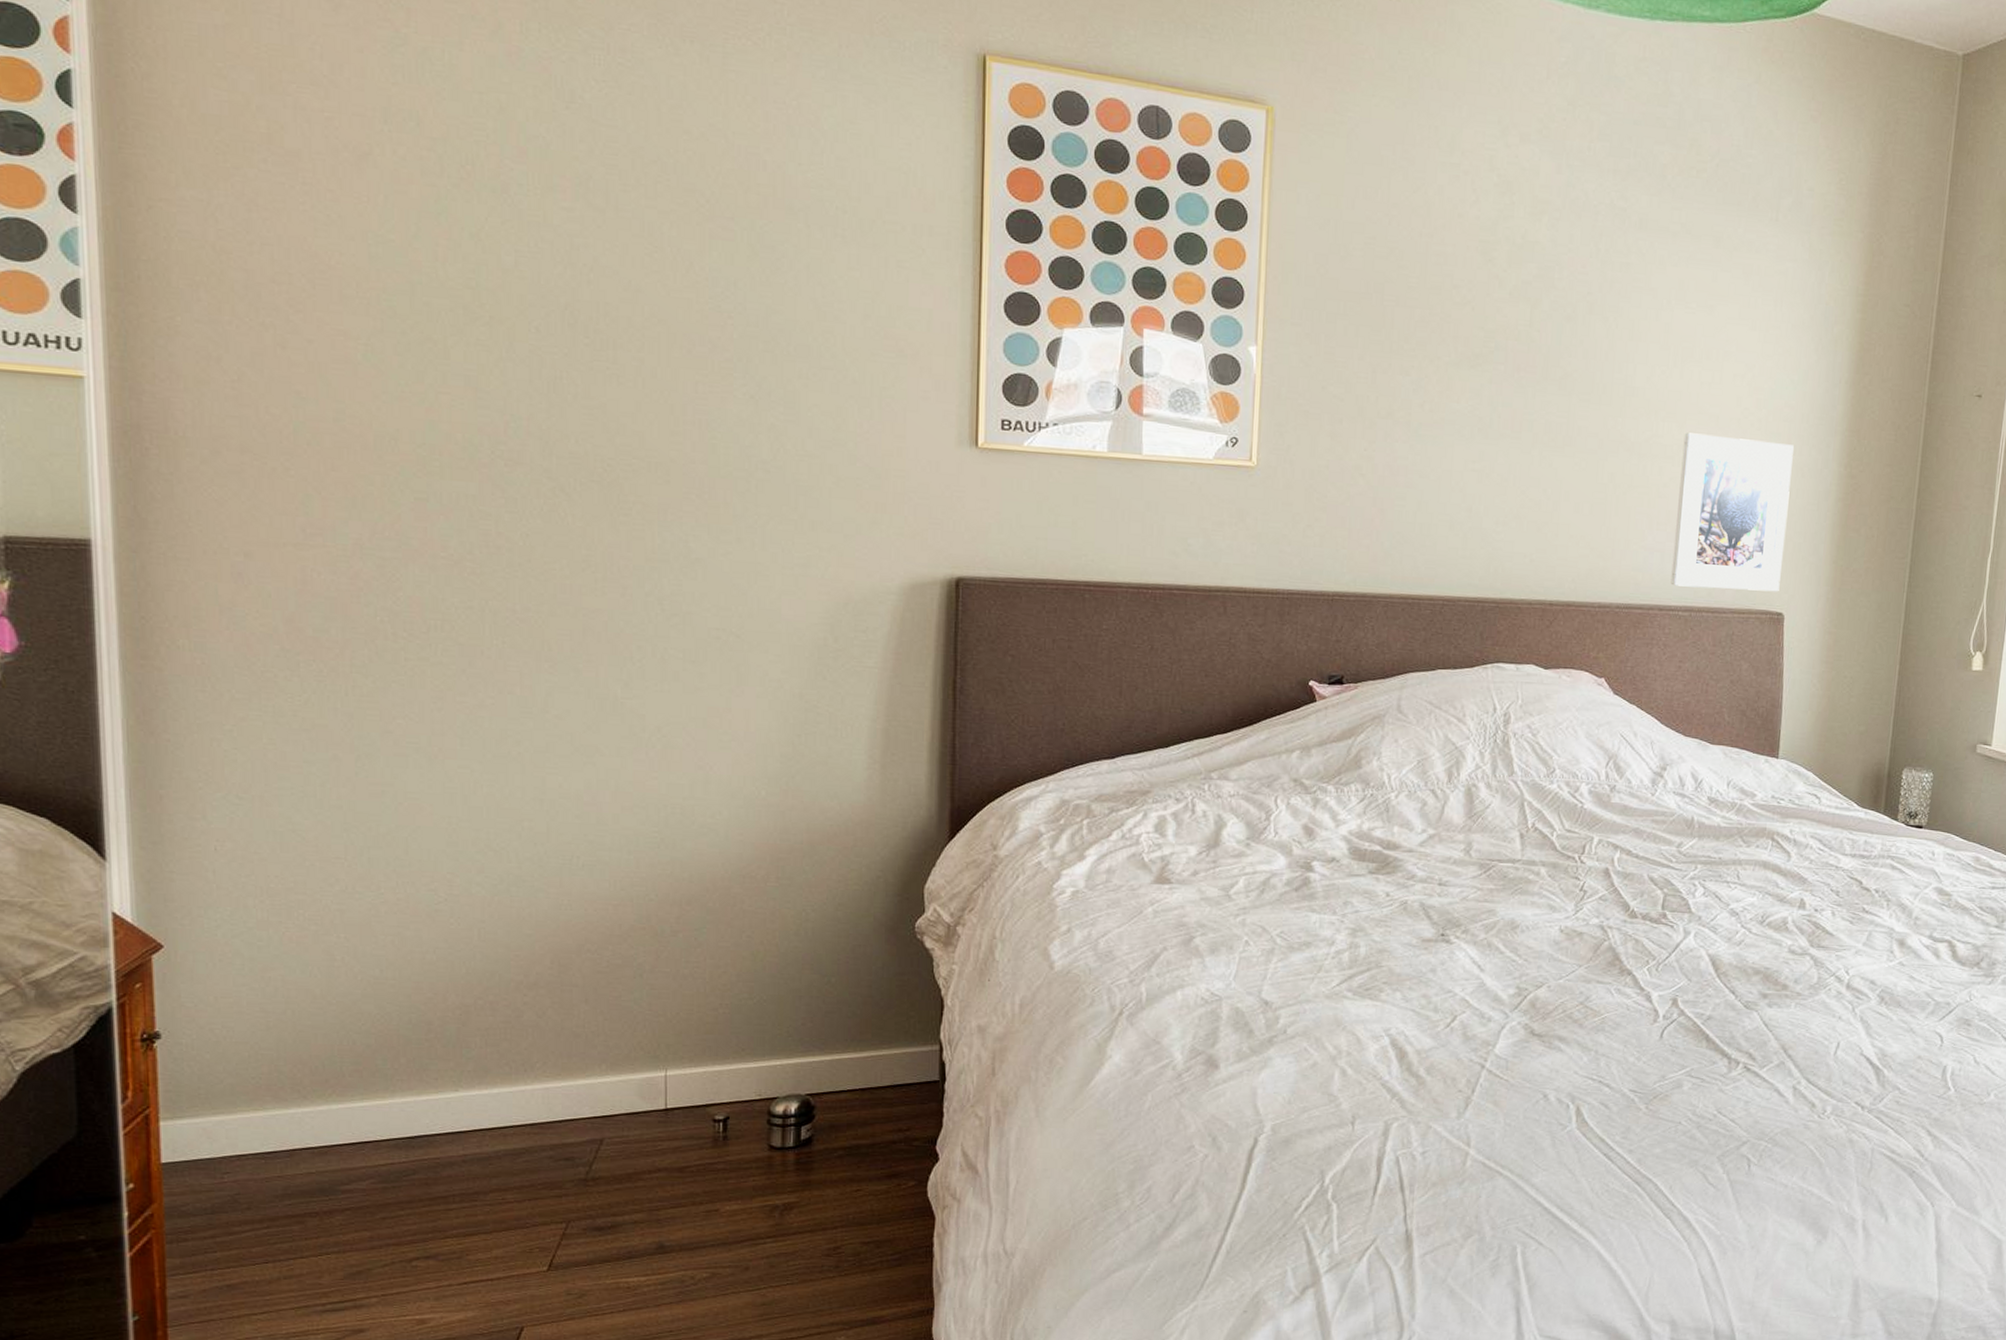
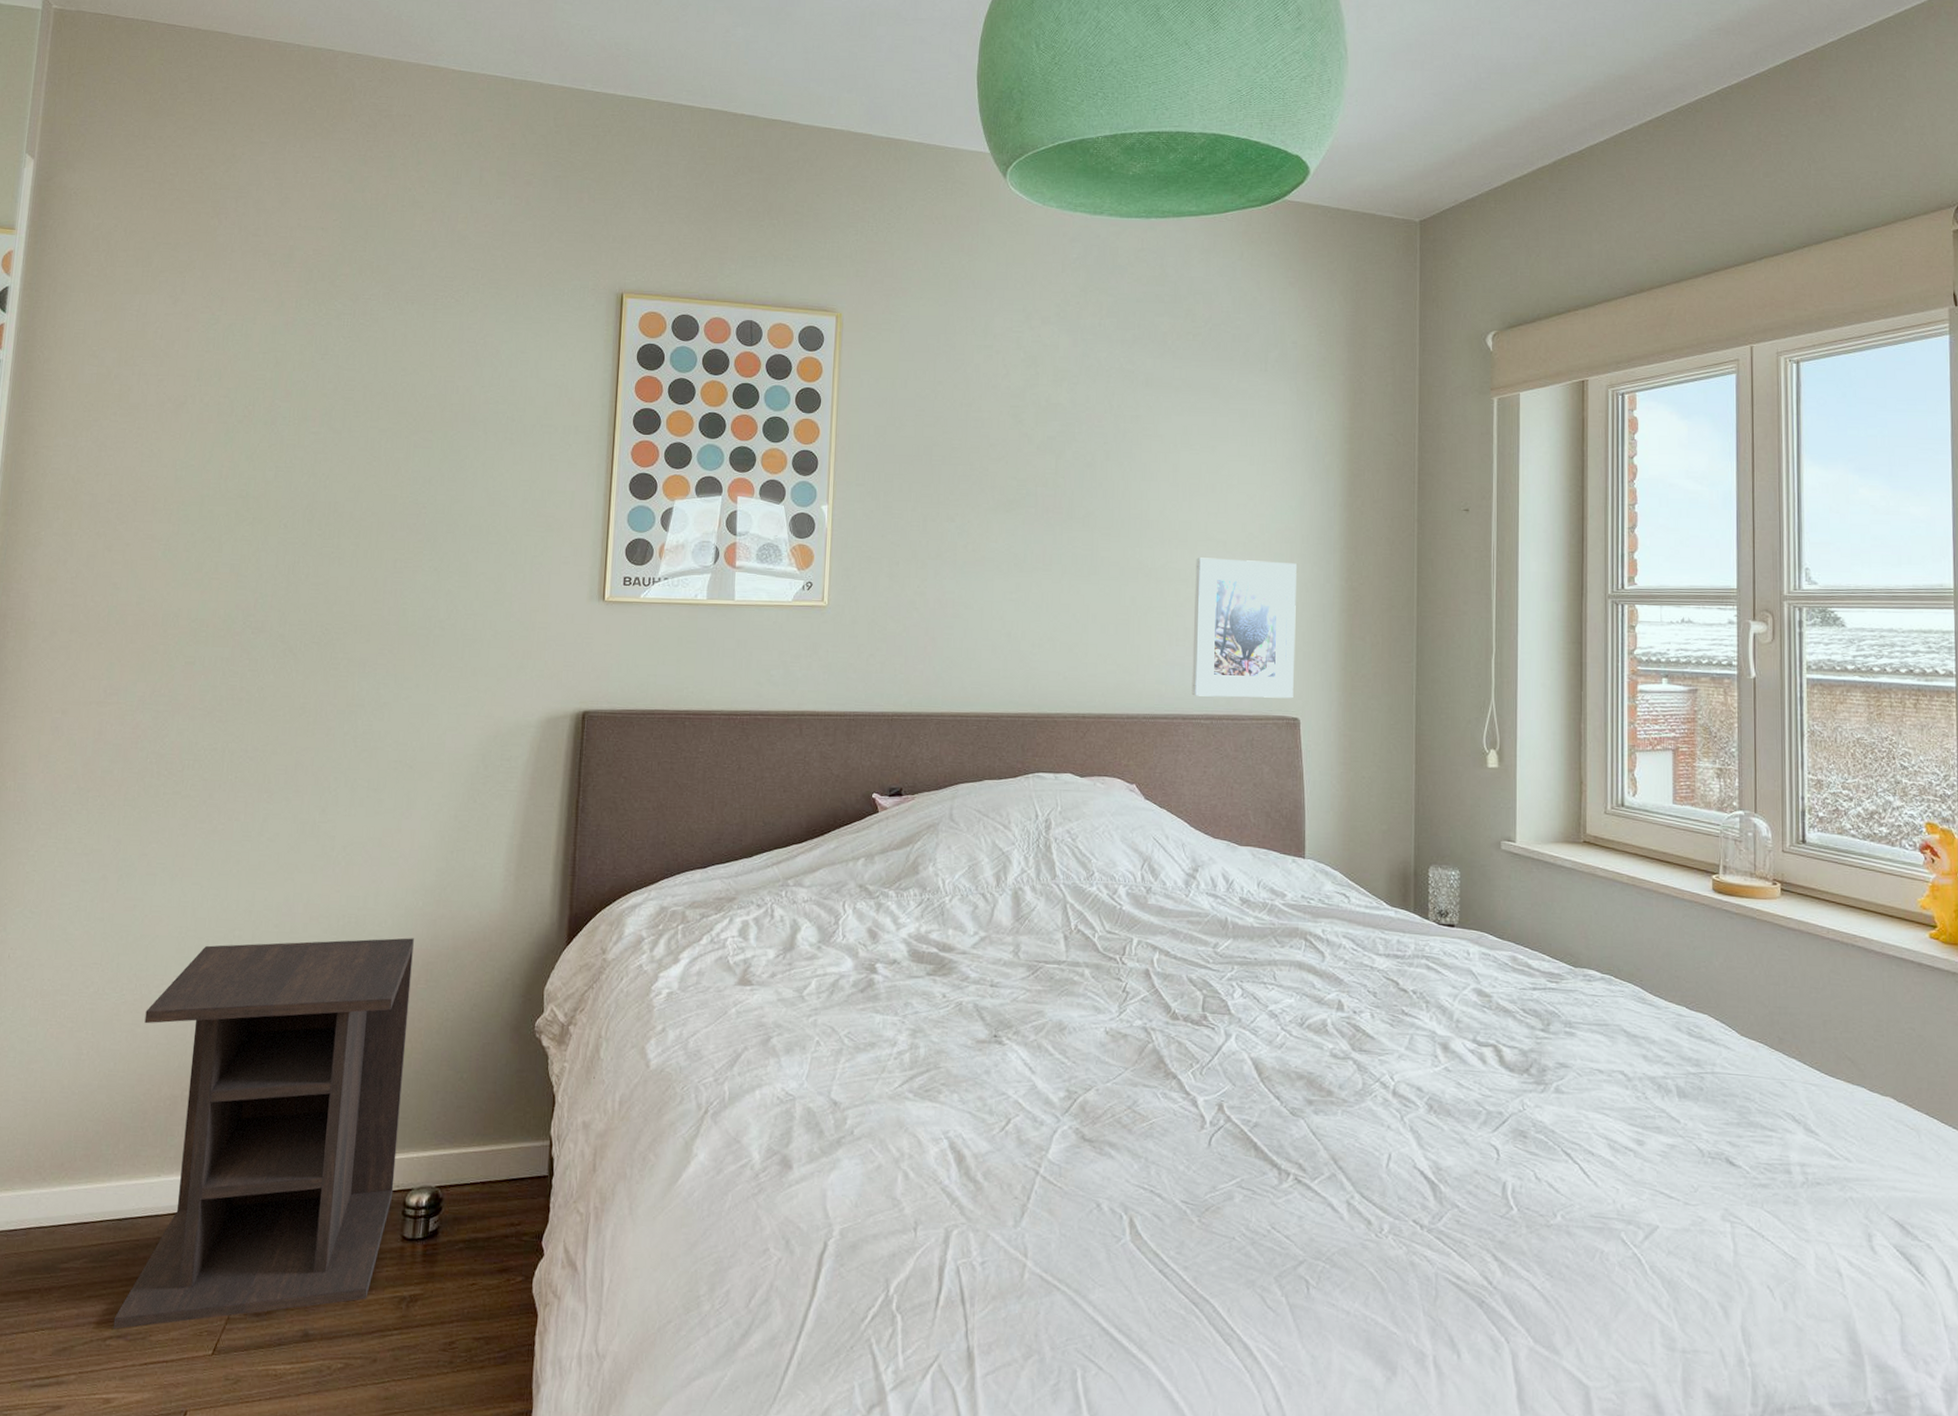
nightstand: none [414,831,758,1250] -> present [113,938,414,1329]

